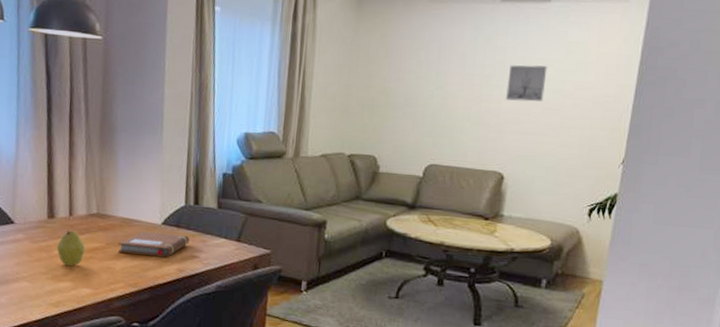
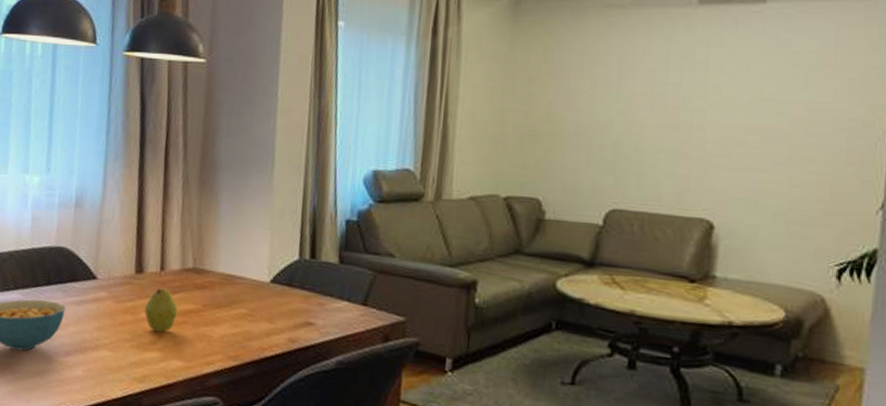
notebook: present [118,231,190,258] -> none [216,290,304,324]
wall art: present [506,65,548,102] -> none [712,82,767,129]

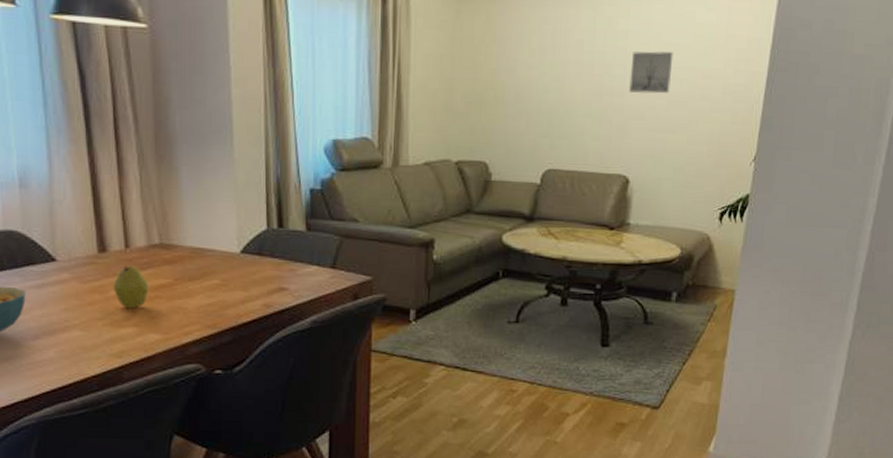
wall art: none [712,82,767,129] -> present [629,51,674,94]

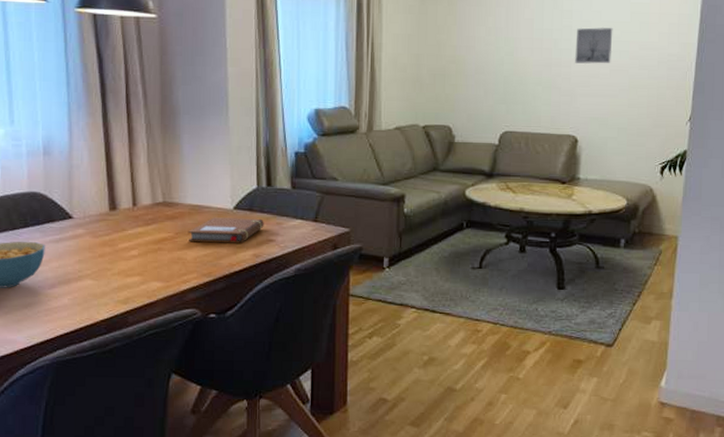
fruit: present [114,265,149,309] -> none [122,221,153,260]
notebook: none [189,262,275,292] -> present [188,217,264,244]

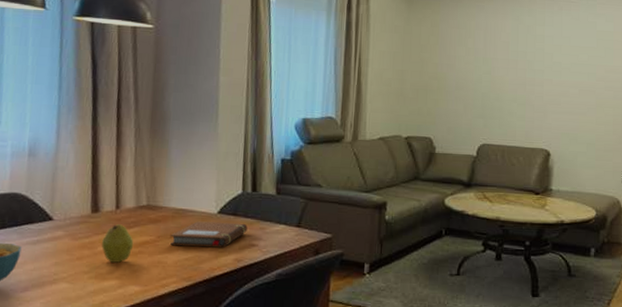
fruit: none [122,221,153,260] -> present [102,224,134,263]
wall art: present [575,27,613,64] -> none [547,51,581,85]

